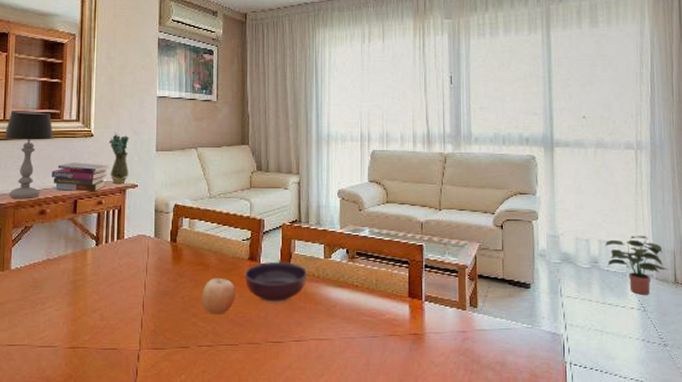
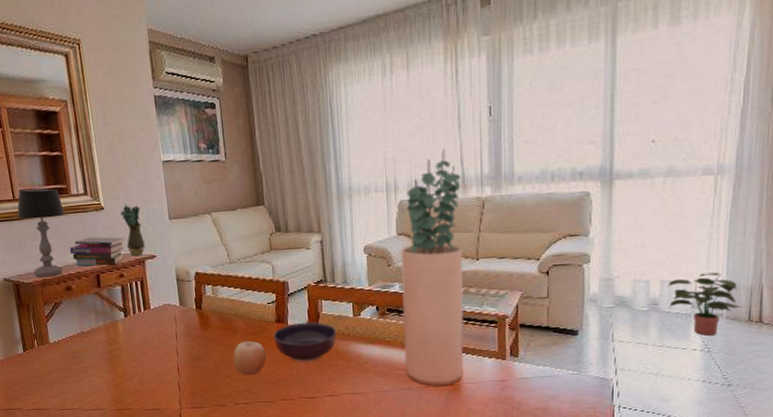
vase: none [370,107,428,335] -> present [401,148,464,386]

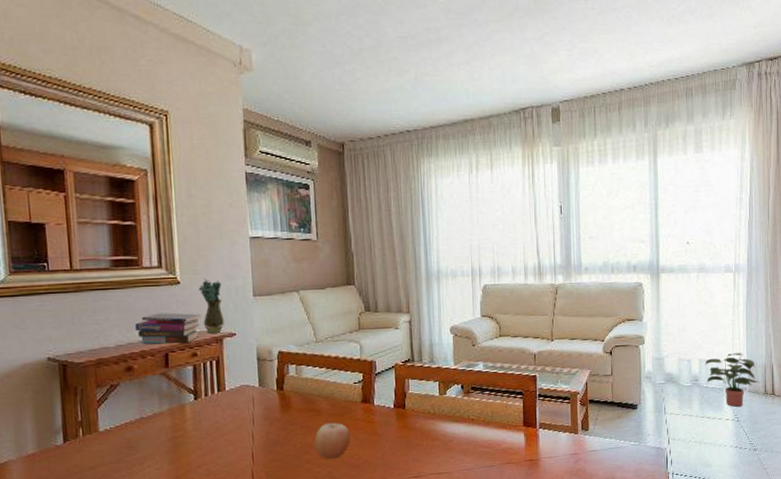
table lamp: present [17,188,65,278] -> none [73,258,133,357]
bowl: present [273,322,337,362] -> none [358,401,423,443]
vase: present [401,148,464,386] -> none [484,239,541,462]

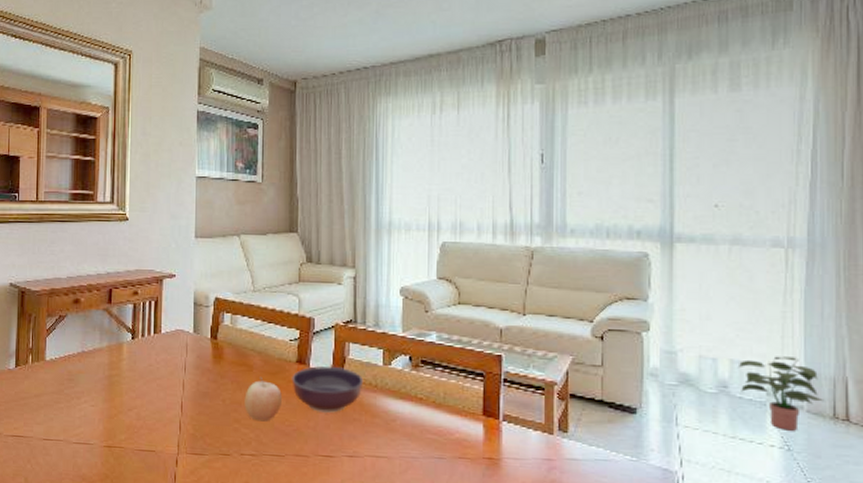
books: present [135,313,203,344] -> none [86,248,146,281]
vase: present [199,279,224,333] -> none [145,217,166,273]
bowl: none [358,401,423,443] -> present [292,365,364,413]

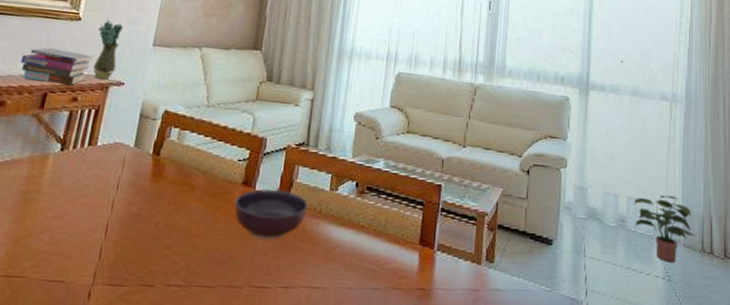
books: none [86,248,146,281] -> present [21,48,95,86]
vase: none [145,217,166,273] -> present [92,19,123,79]
fruit: present [244,376,282,422] -> none [178,198,222,248]

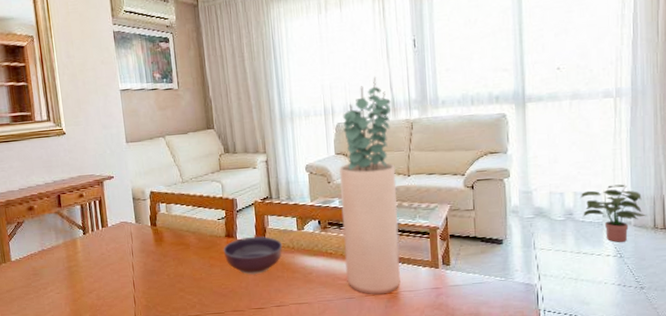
books: present [21,48,95,86] -> none [33,160,86,187]
vase: present [92,19,123,79] -> none [81,129,104,177]
vase: none [374,30,458,290] -> present [339,76,401,295]

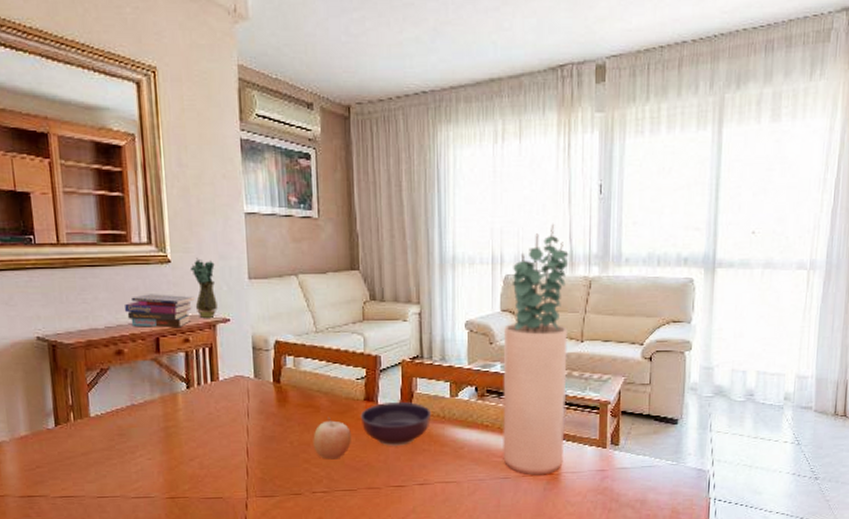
books: none [33,160,86,187] -> present [125,294,195,328]
vase: none [81,129,104,177] -> present [191,258,218,318]
fruit: none [185,252,217,288] -> present [313,416,351,460]
potted plant: present [581,184,646,242] -> none [764,365,828,428]

